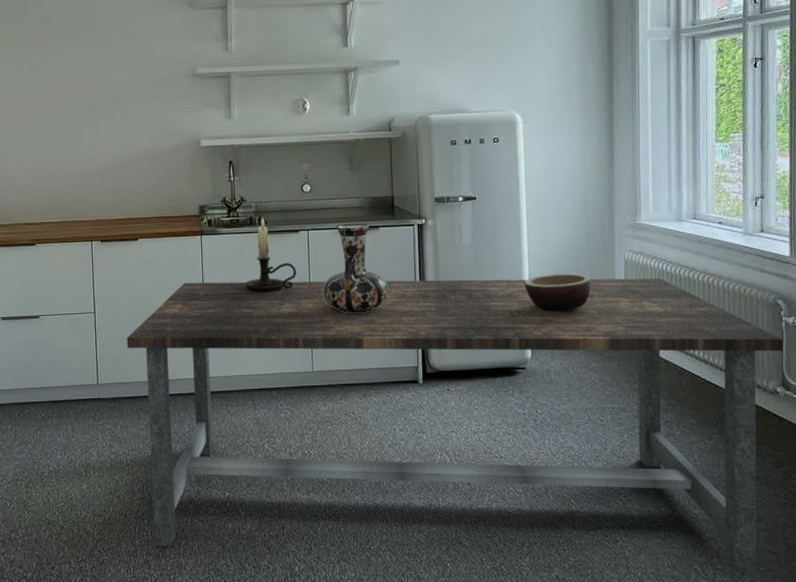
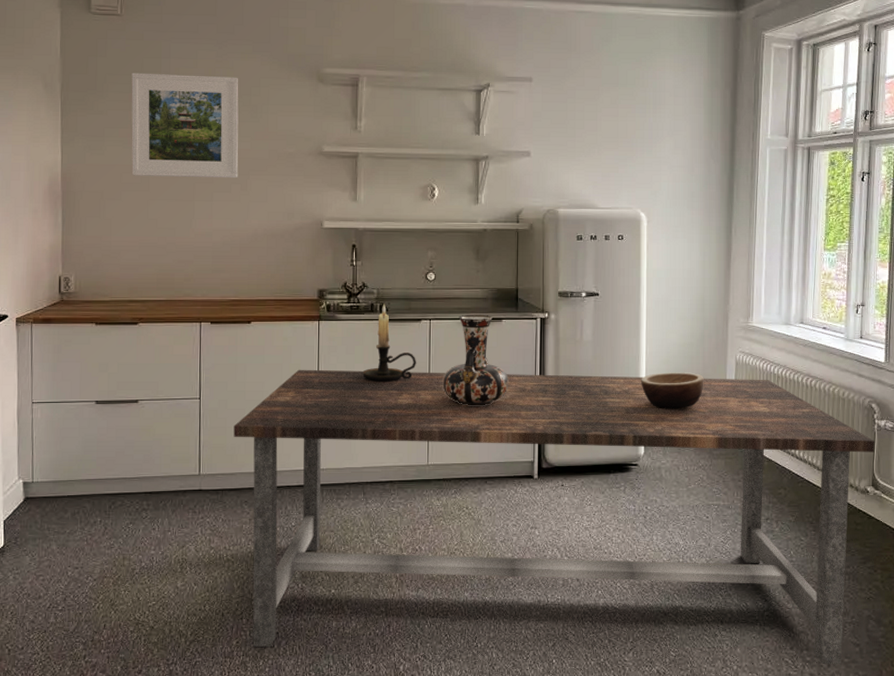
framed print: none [18,8,120,108] -> present [131,72,239,179]

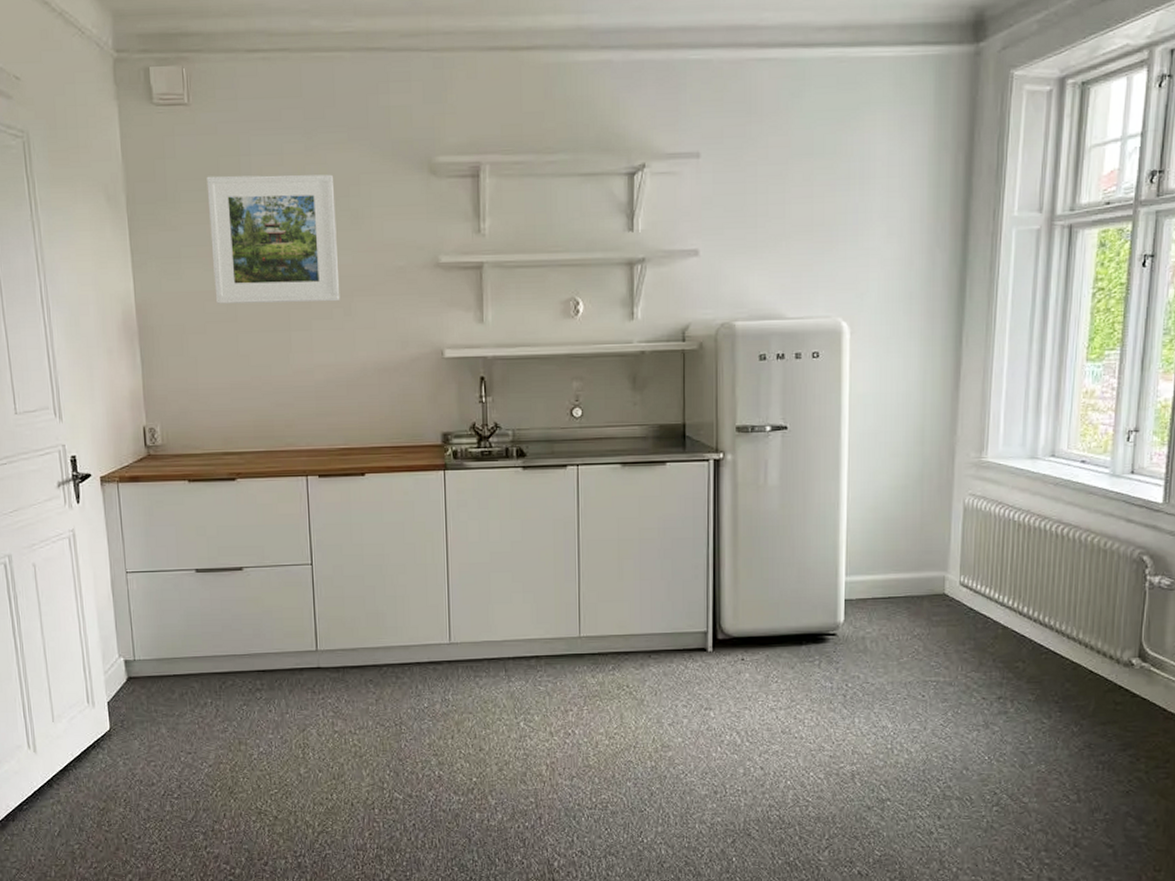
dining table: present [233,369,875,665] -> none [352,527,1145,869]
candle holder: present [362,304,417,383] -> none [498,447,564,542]
decorative vase: present [442,314,509,405] -> none [595,457,675,566]
bowl: present [641,372,704,408] -> none [841,521,922,566]

